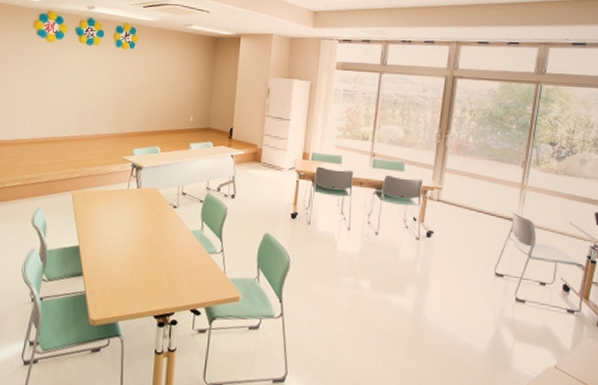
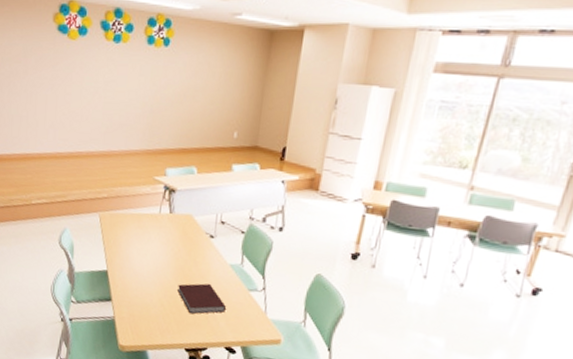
notebook: none [146,250,191,281] -> present [177,283,227,315]

